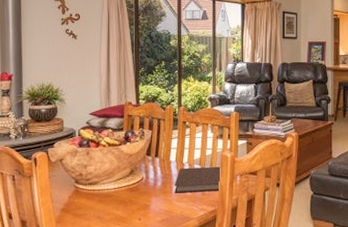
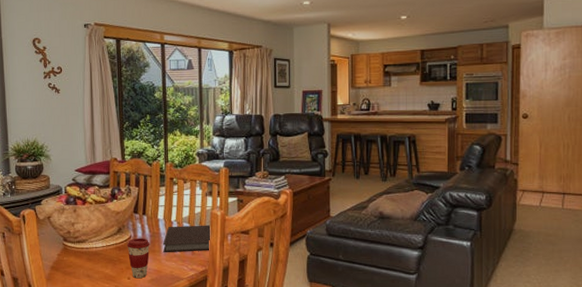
coffee cup: none [139,179,162,219] -> present [127,238,150,279]

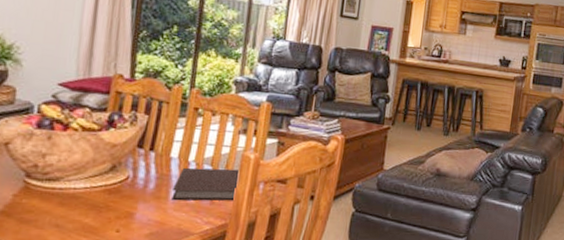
coffee cup: present [127,238,150,279] -> none [121,179,155,232]

